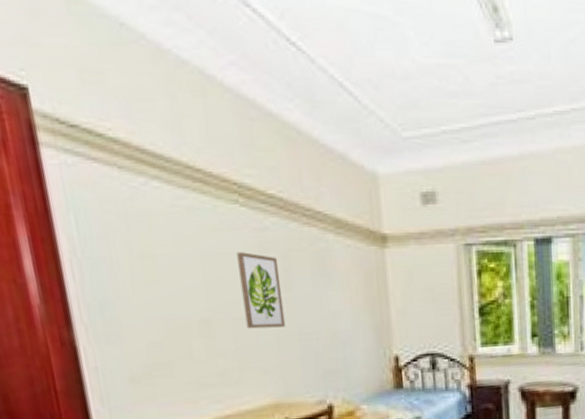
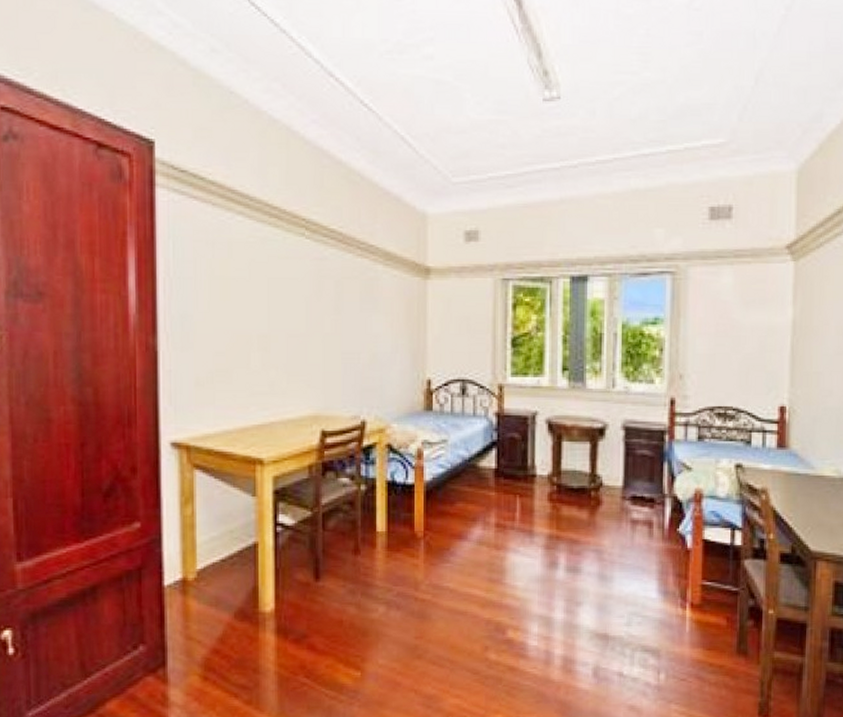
wall art: present [237,252,286,329] -> none [298,278,332,346]

